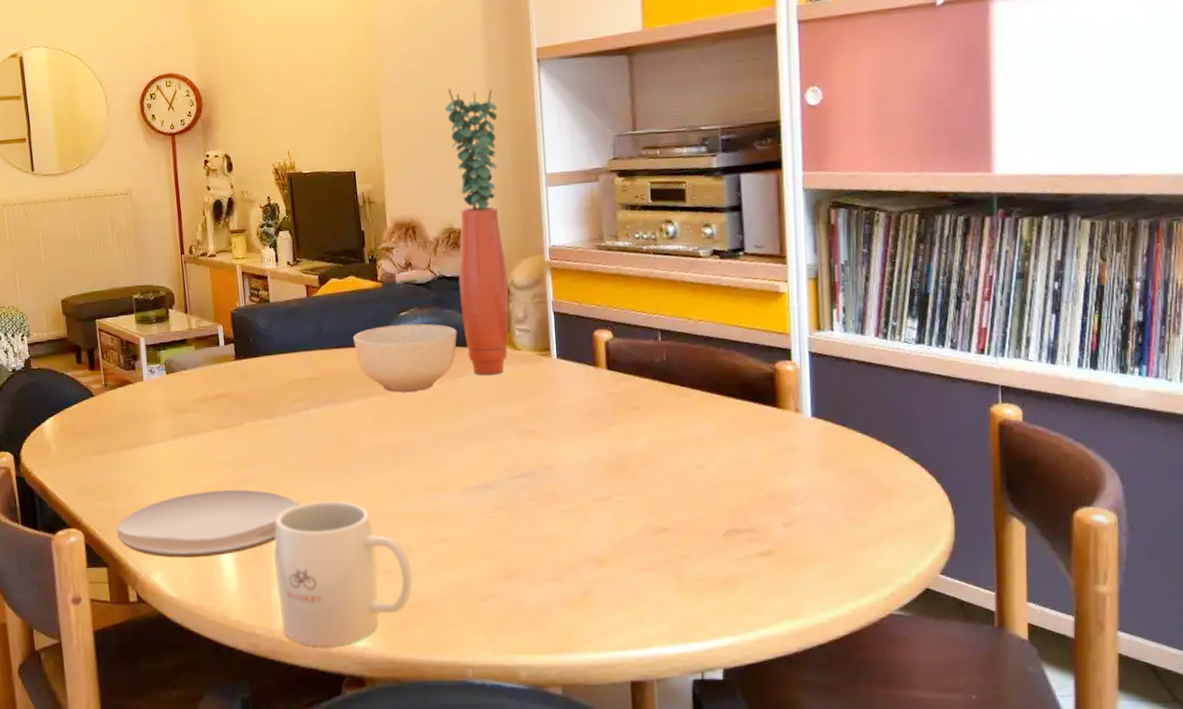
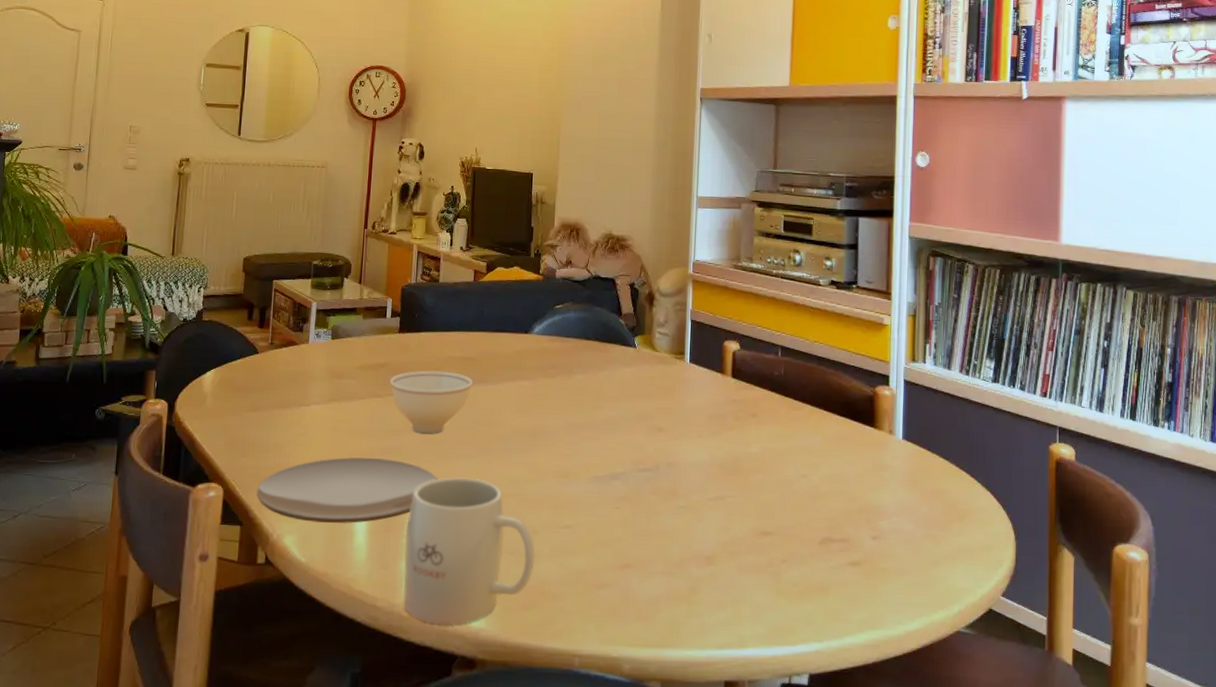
bowl: none [233,395,321,460] -> present [389,370,473,433]
bowl: present [353,323,457,392] -> none [510,316,605,380]
vase: present [445,88,509,375] -> none [610,112,662,372]

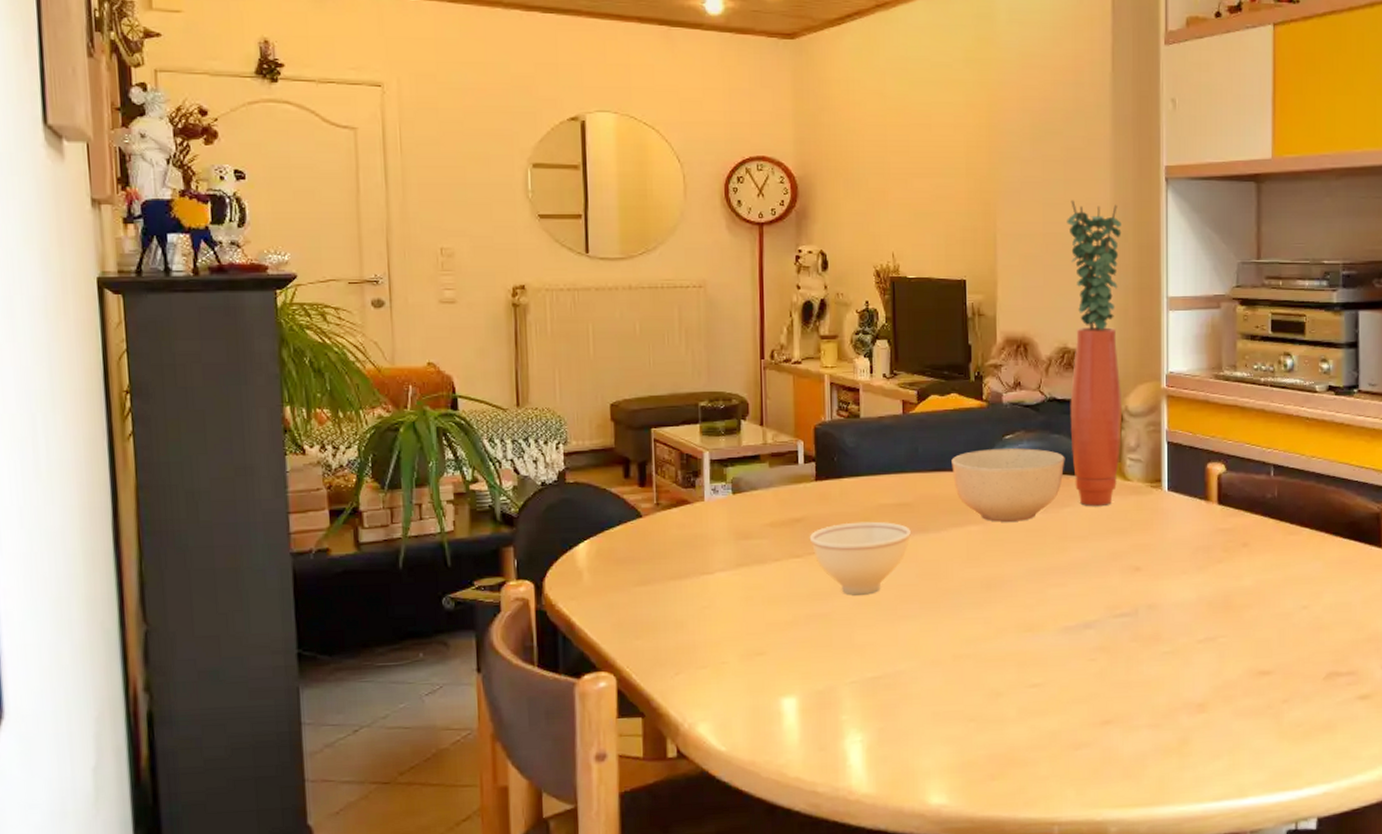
plate: present [257,457,439,523] -> none [658,626,879,706]
mug: present [403,477,535,625] -> none [844,640,1000,806]
bowl: none [510,316,605,380] -> present [951,448,1065,522]
vase: none [610,112,662,372] -> present [1067,200,1122,506]

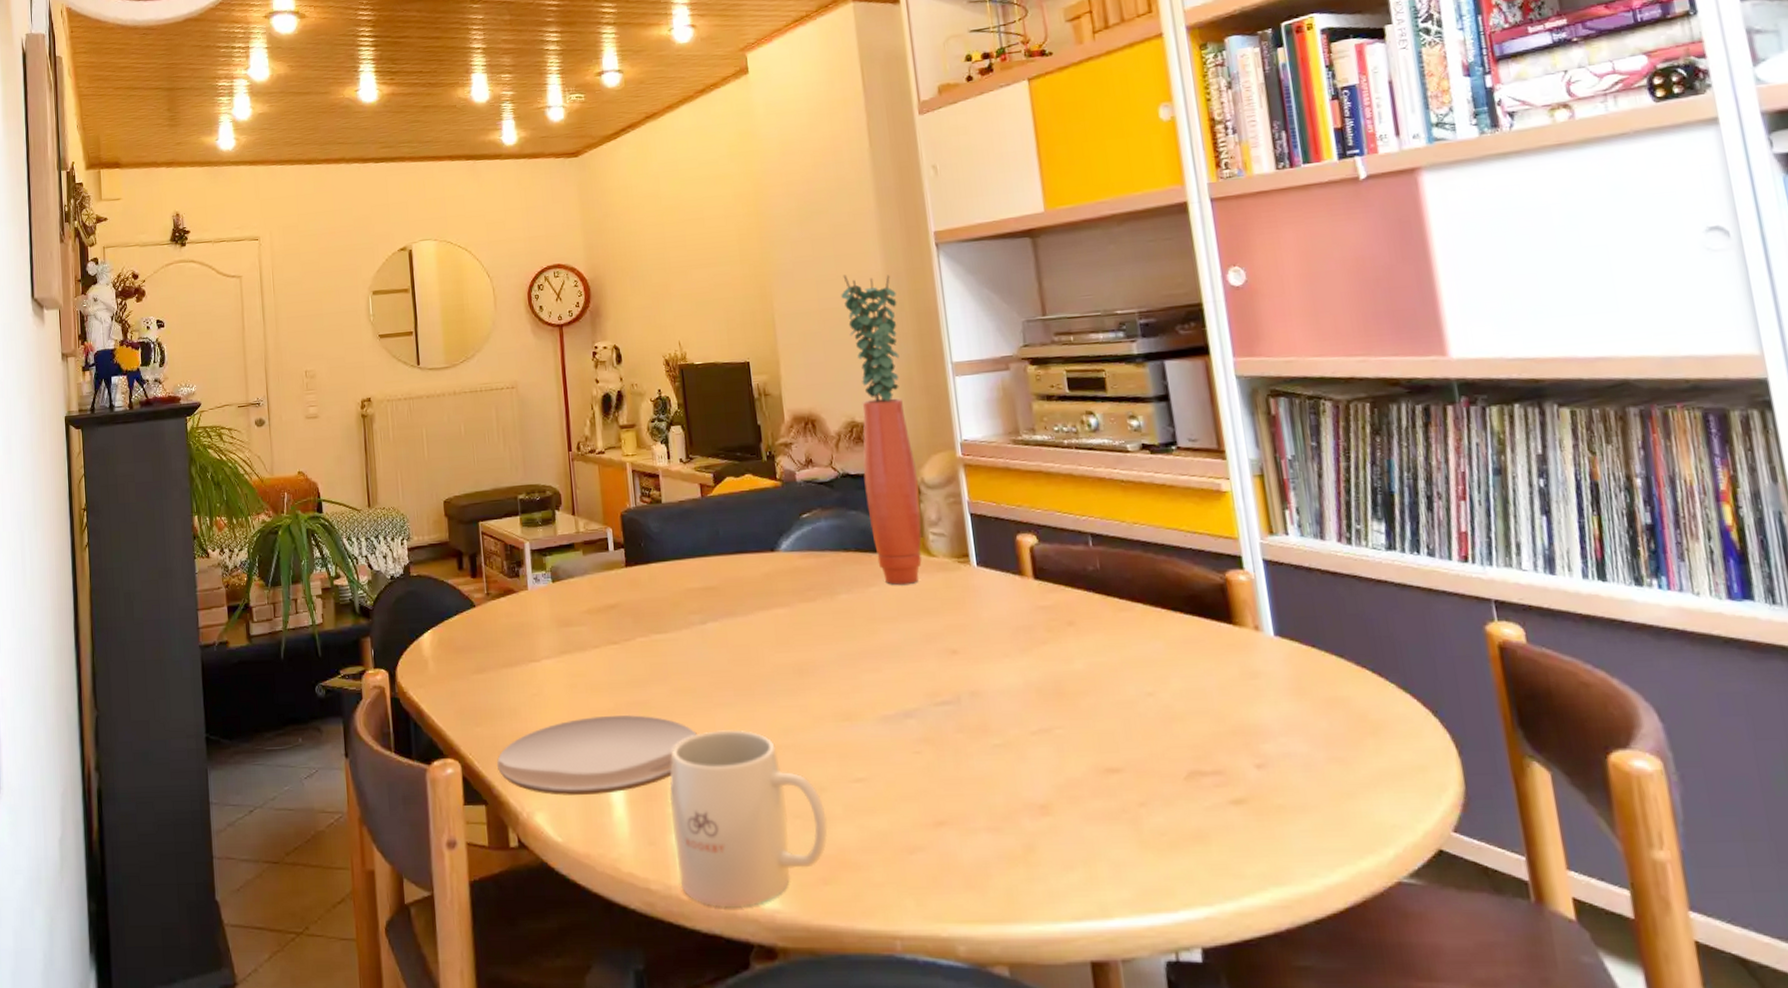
plate: none [658,626,879,706] -> present [497,714,698,795]
bowl: present [809,521,911,594] -> none [624,606,719,681]
mug: none [844,640,1000,806] -> present [669,730,828,908]
bowl: present [951,448,1065,522] -> none [752,526,865,604]

